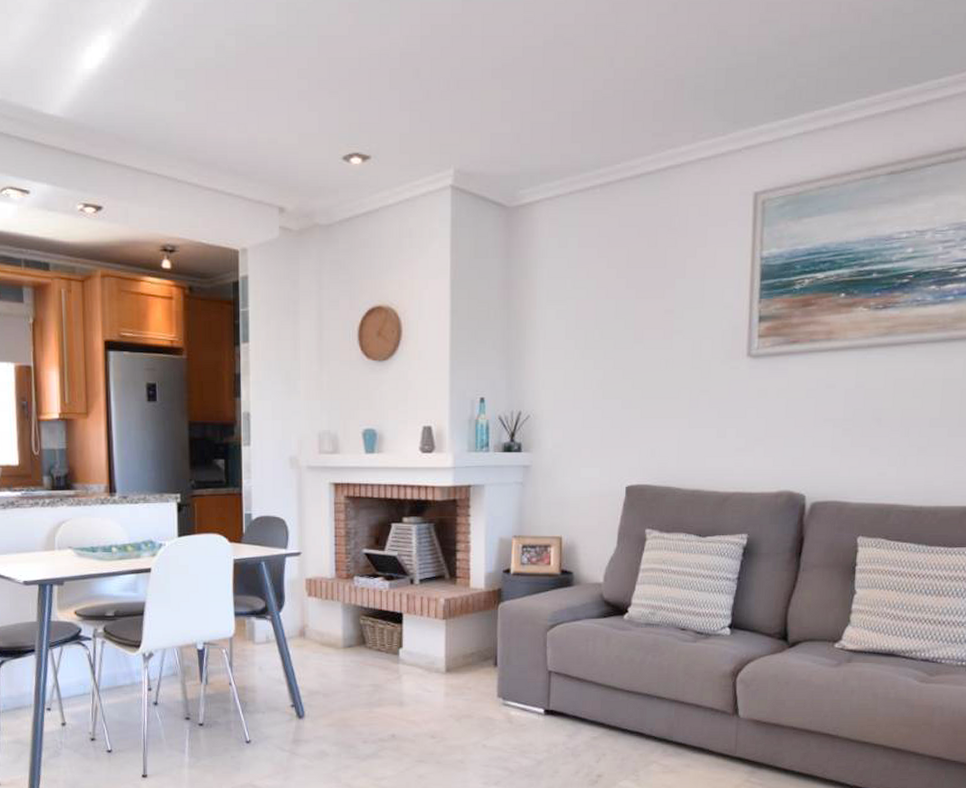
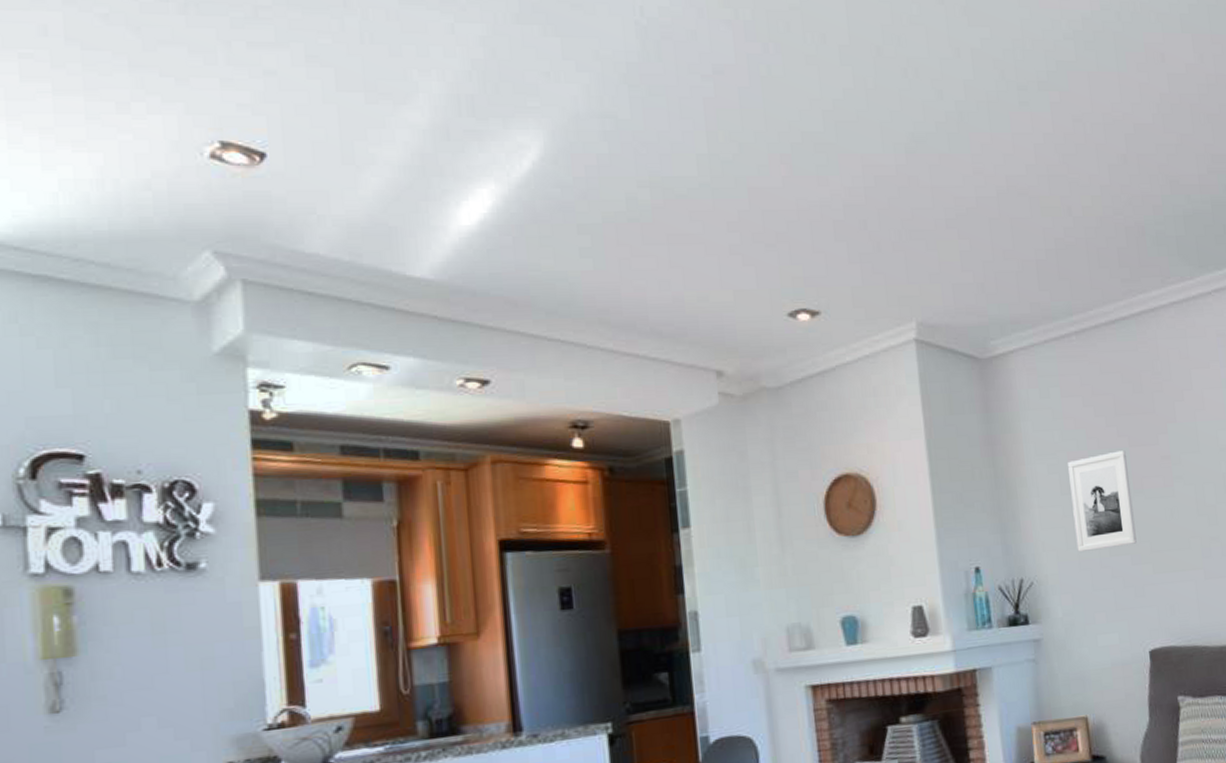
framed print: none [573,302,632,393] -> present [1068,450,1137,553]

